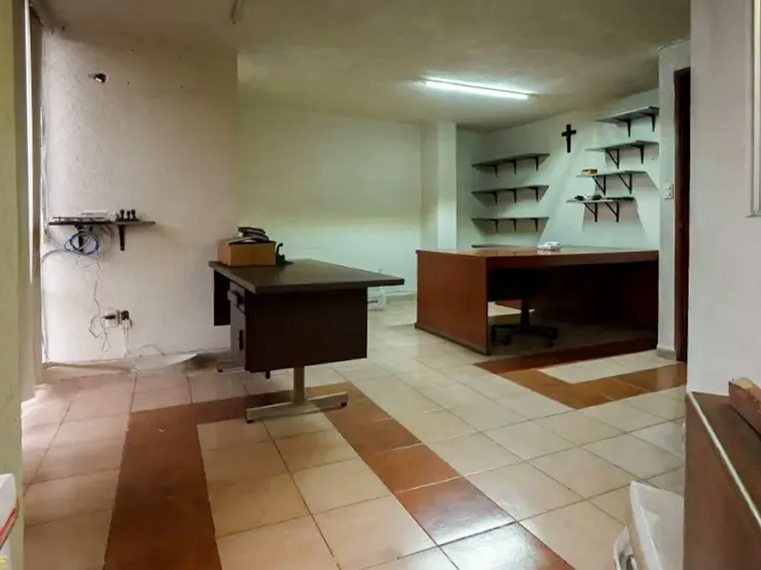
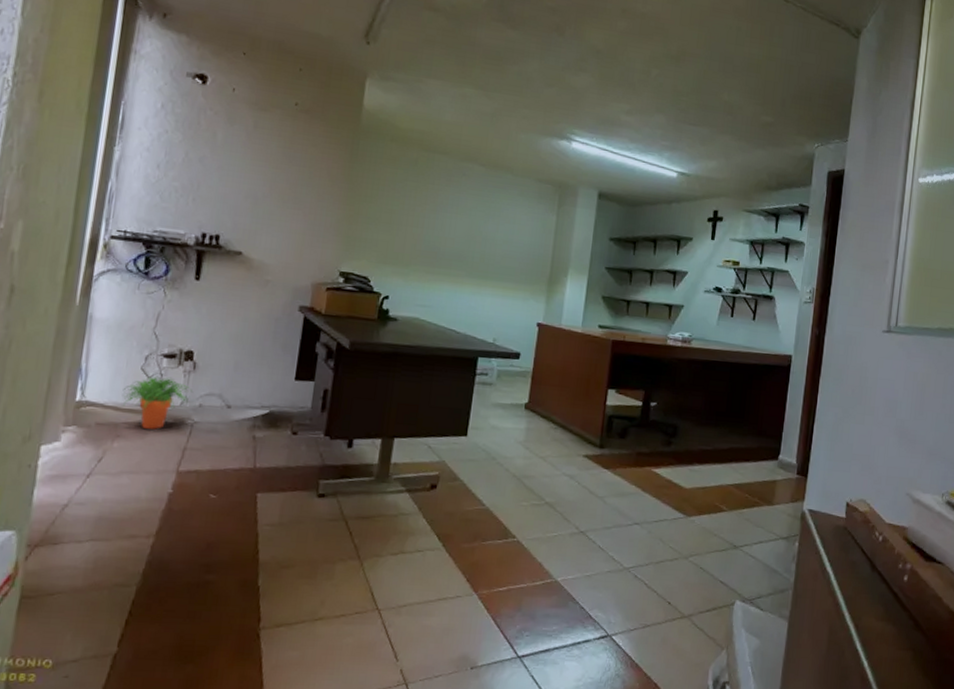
potted plant: none [77,335,132,380] -> present [122,376,192,429]

